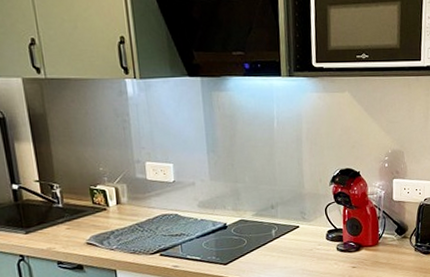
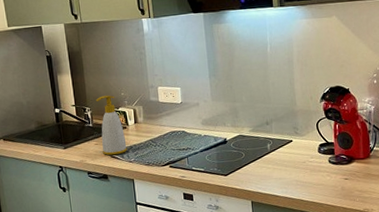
soap bottle: none [66,169,108,242] -> present [95,95,127,156]

